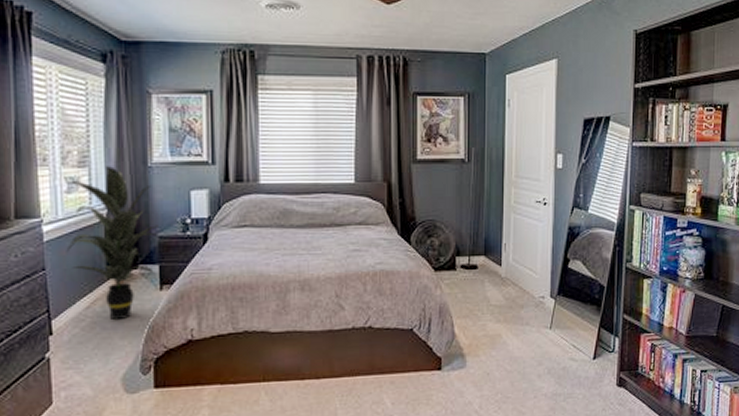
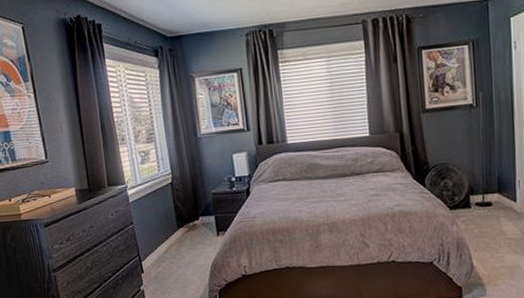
indoor plant: present [66,166,158,321] -> none [141,140,212,261]

